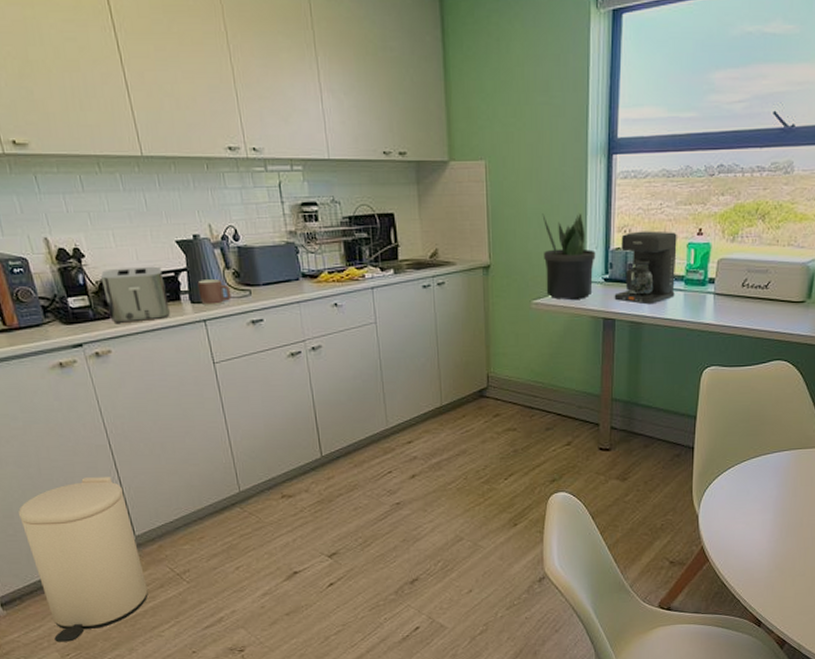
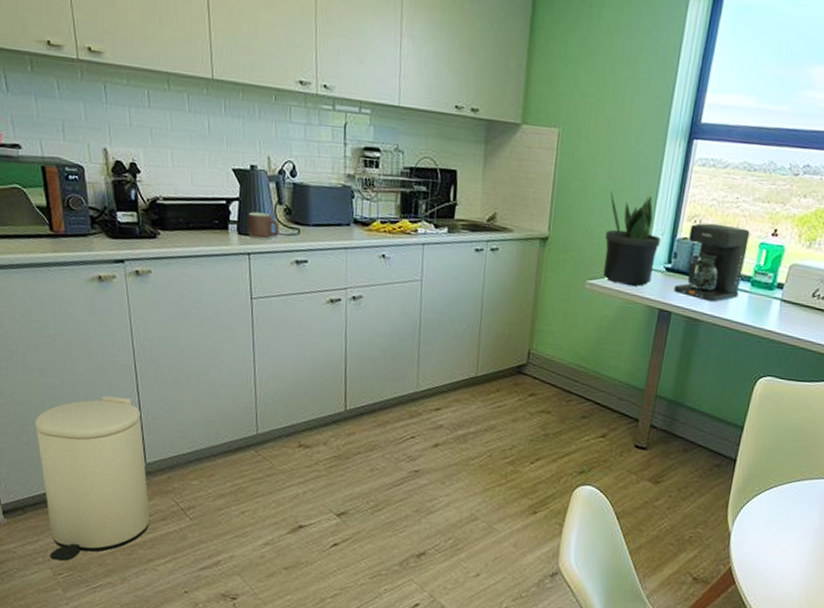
toaster: present [100,266,170,324] -> none [152,188,216,247]

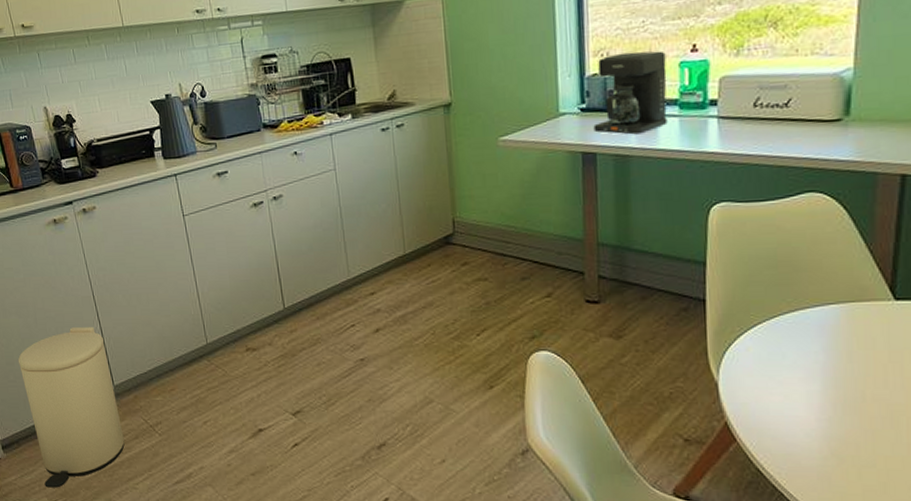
mug: present [247,212,280,241] -> none [169,135,199,161]
planter: present [602,191,661,286] -> none [505,39,569,135]

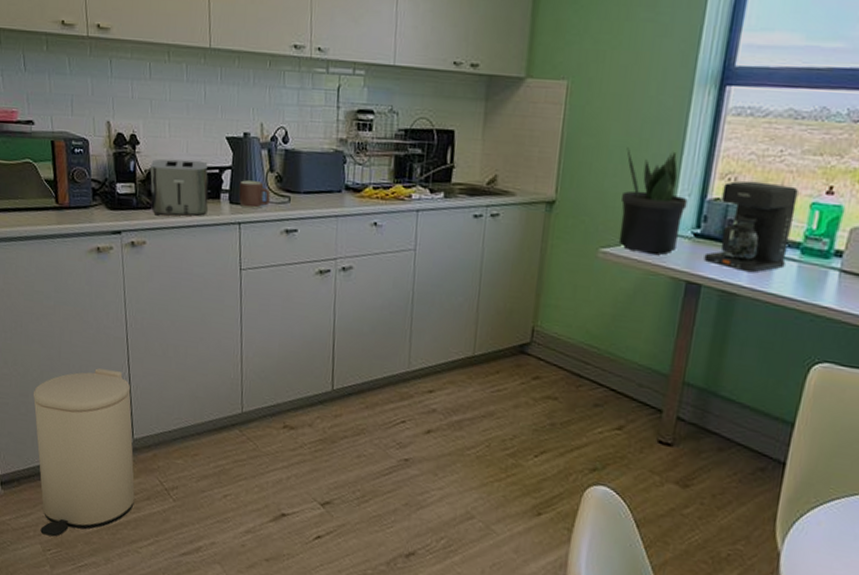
toaster: none [87,126,145,182] -> present [149,158,208,217]
mug: none [169,135,199,161] -> present [238,180,271,210]
planter: none [505,39,569,135] -> present [618,147,688,255]

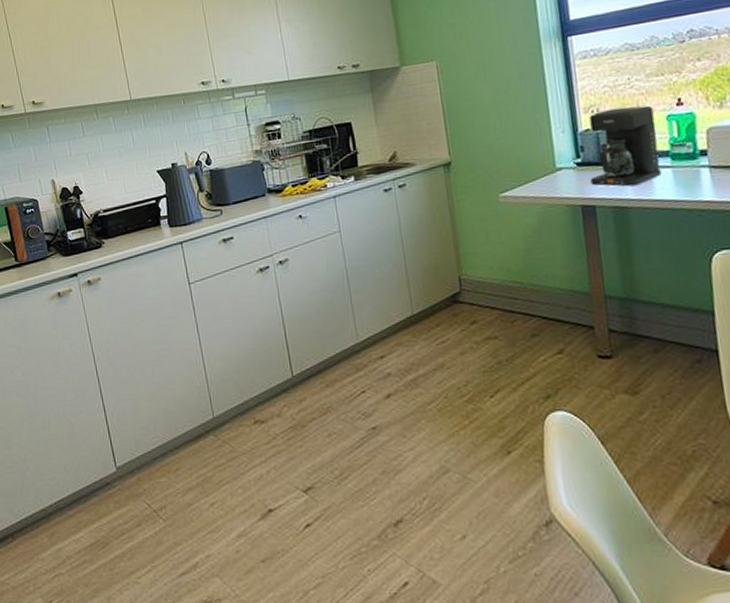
pedal bin: present [33,368,135,537] -> none [16,404,127,586]
toaster: present [149,158,208,217] -> none [94,195,151,253]
mug: present [238,180,271,210] -> none [175,202,205,229]
planter: present [618,147,688,255] -> none [499,98,565,191]

